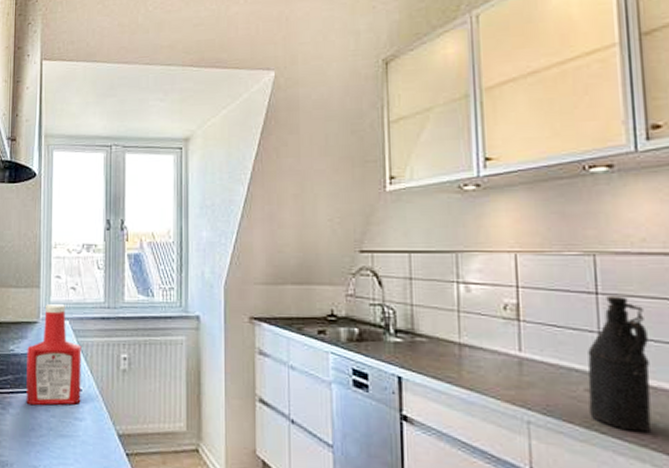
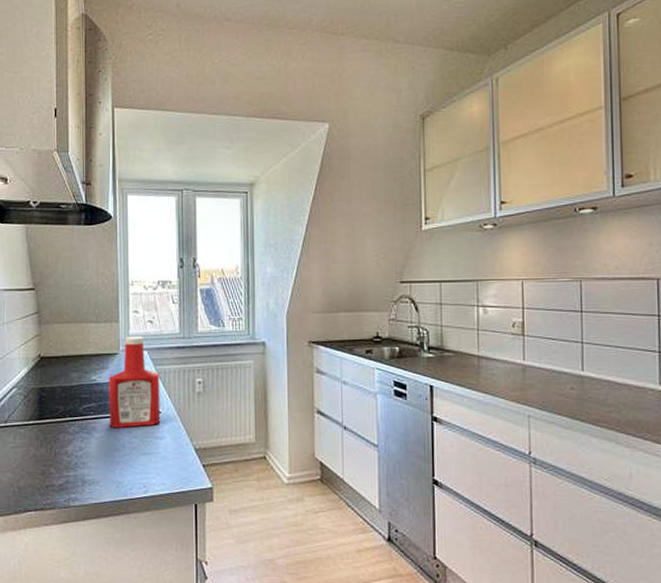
bottle: present [588,295,652,432] -> none [573,312,618,418]

